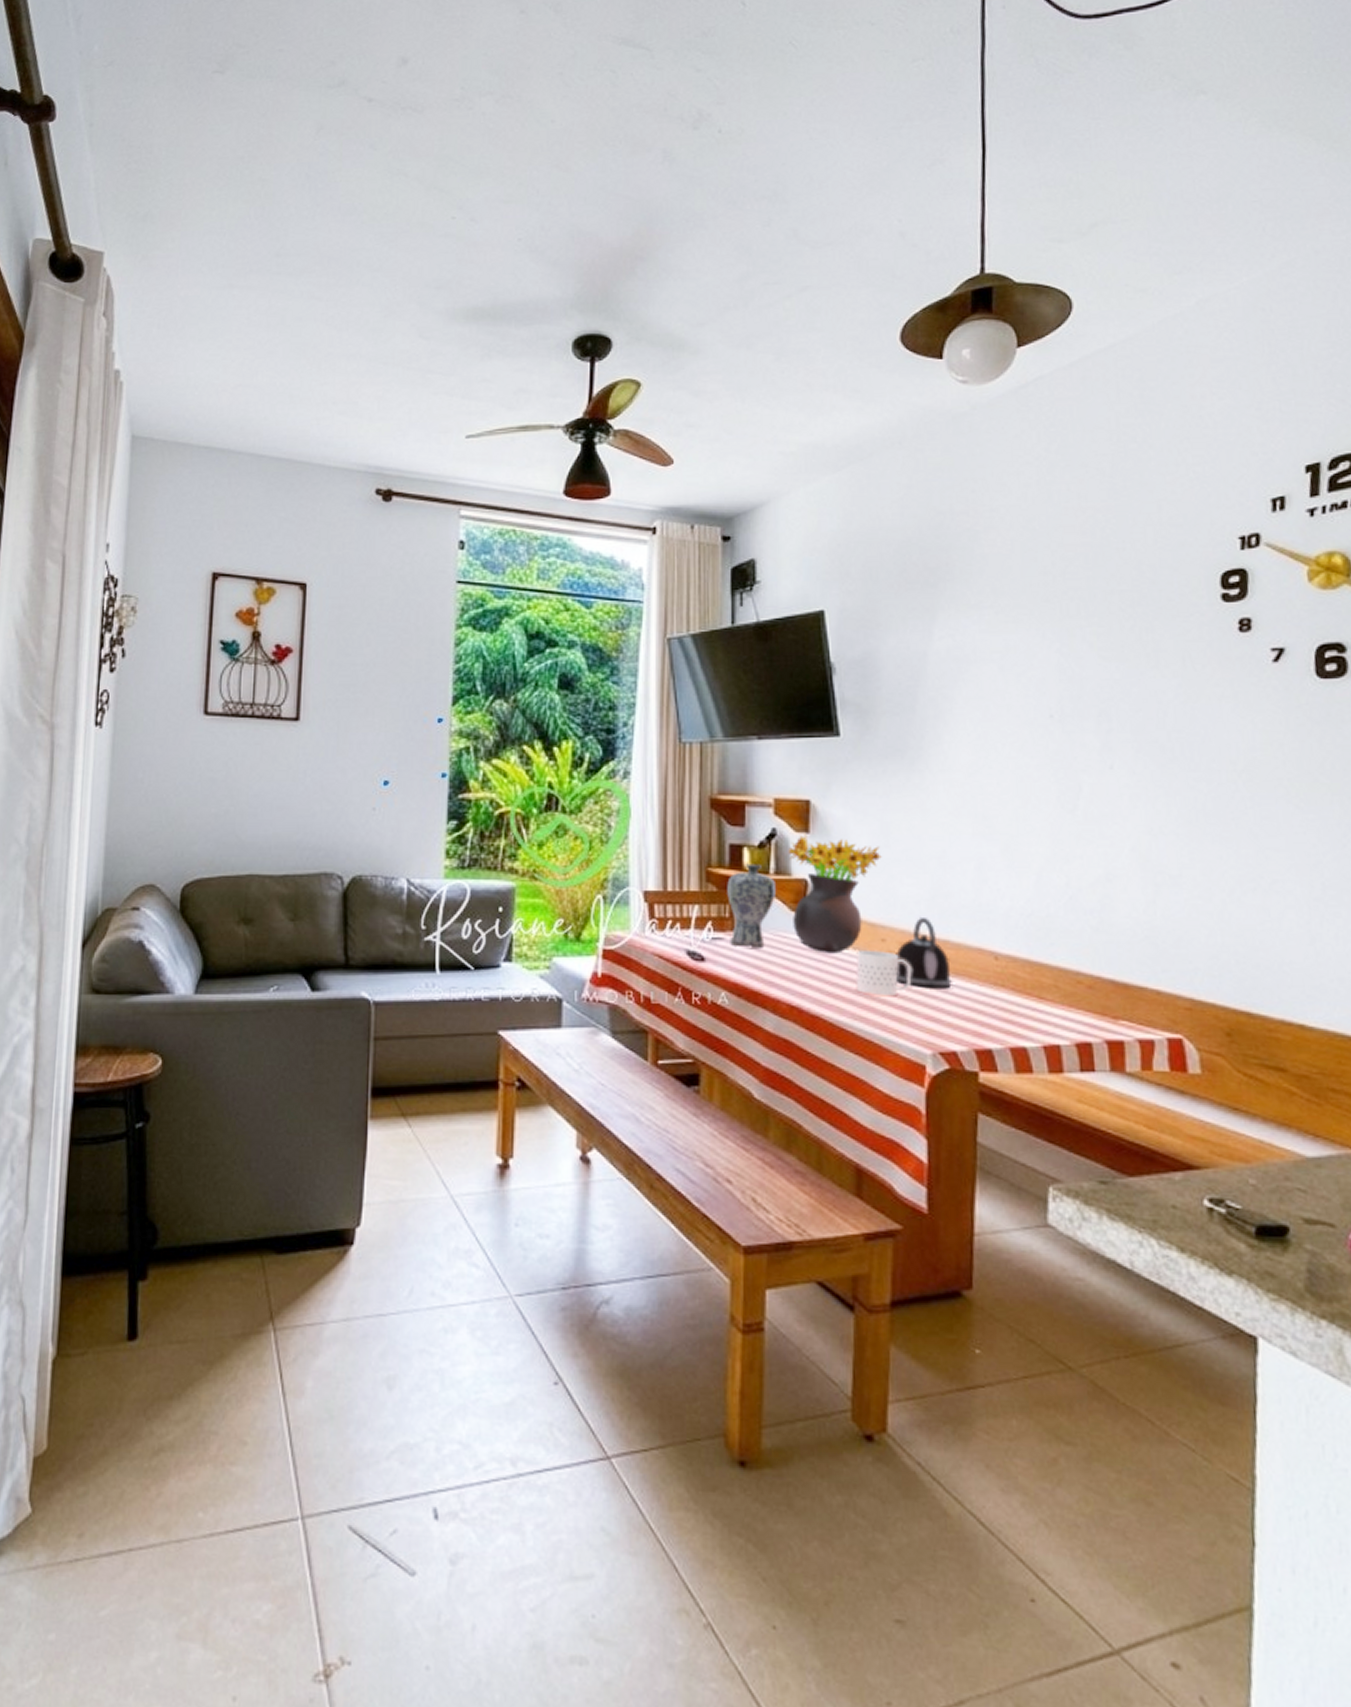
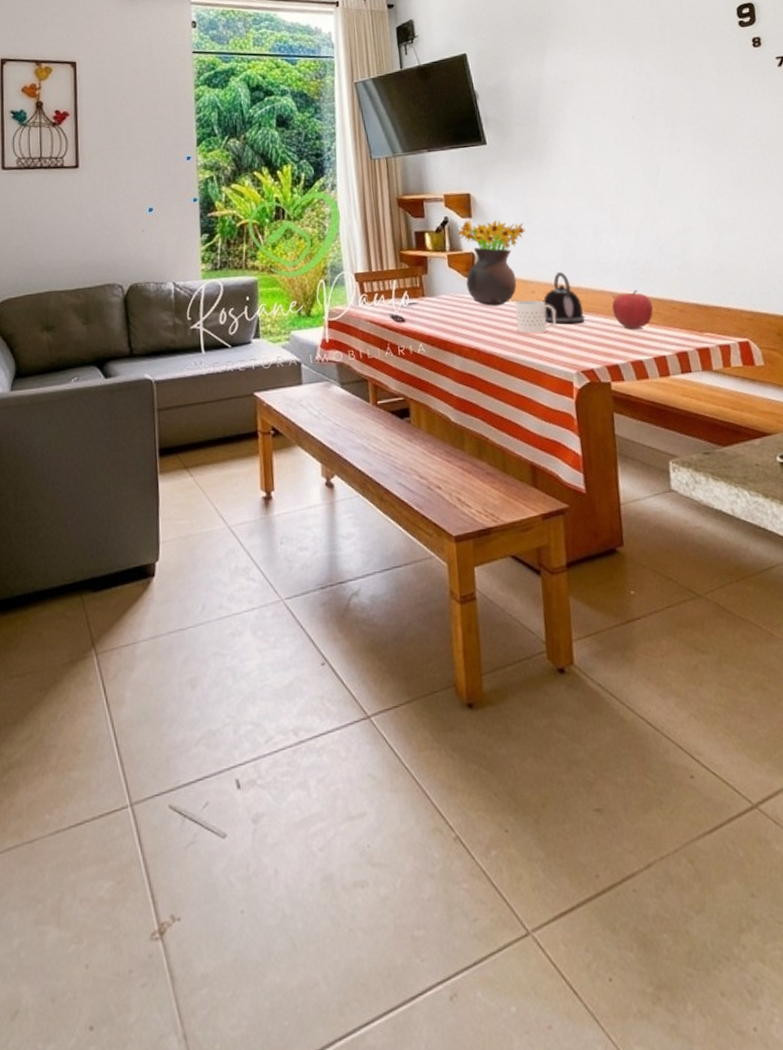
vase: present [727,863,776,950] -> none [416,245,452,310]
fruit: none [991,951,1051,1004] -> present [611,289,654,329]

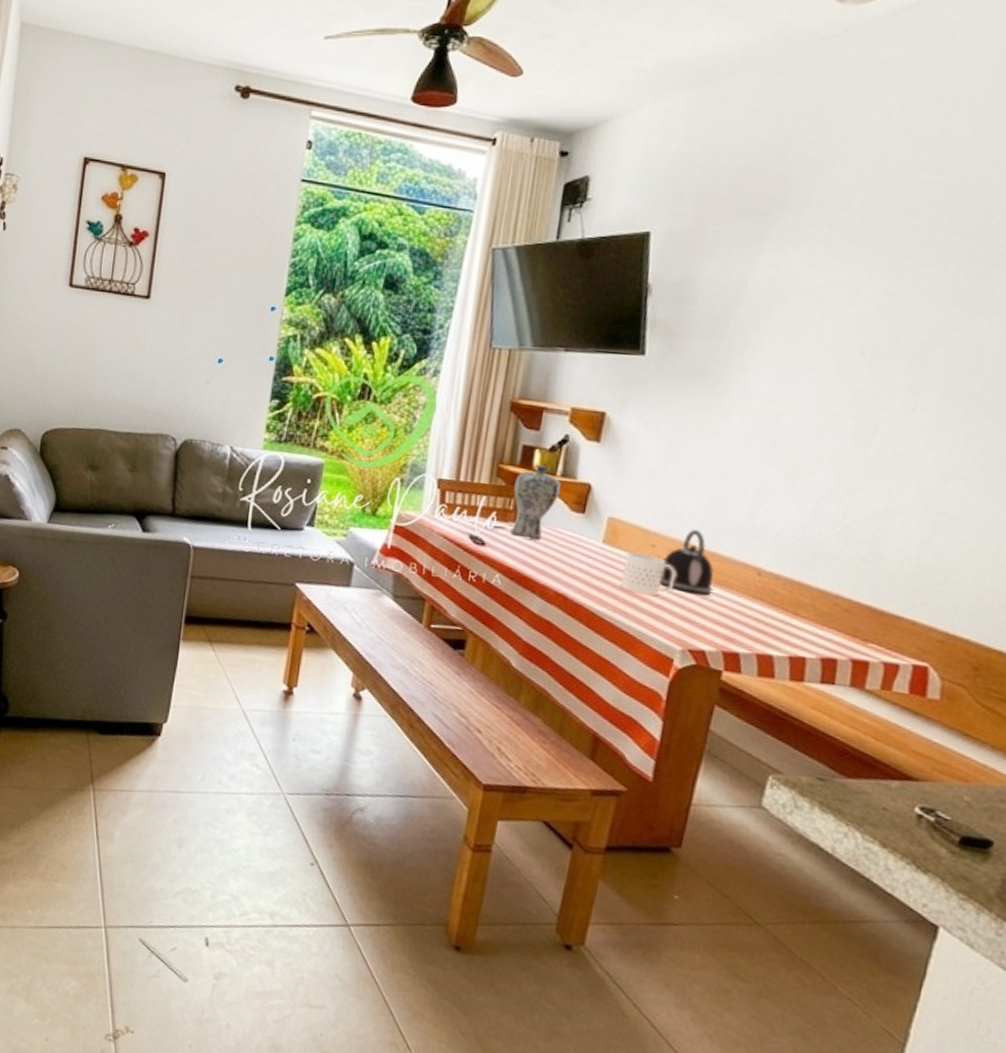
vase: none [416,245,452,310] -> present [510,464,561,542]
flower arrangement: present [457,218,526,307] -> none [570,442,666,553]
fruit: present [611,289,654,329] -> none [751,571,810,619]

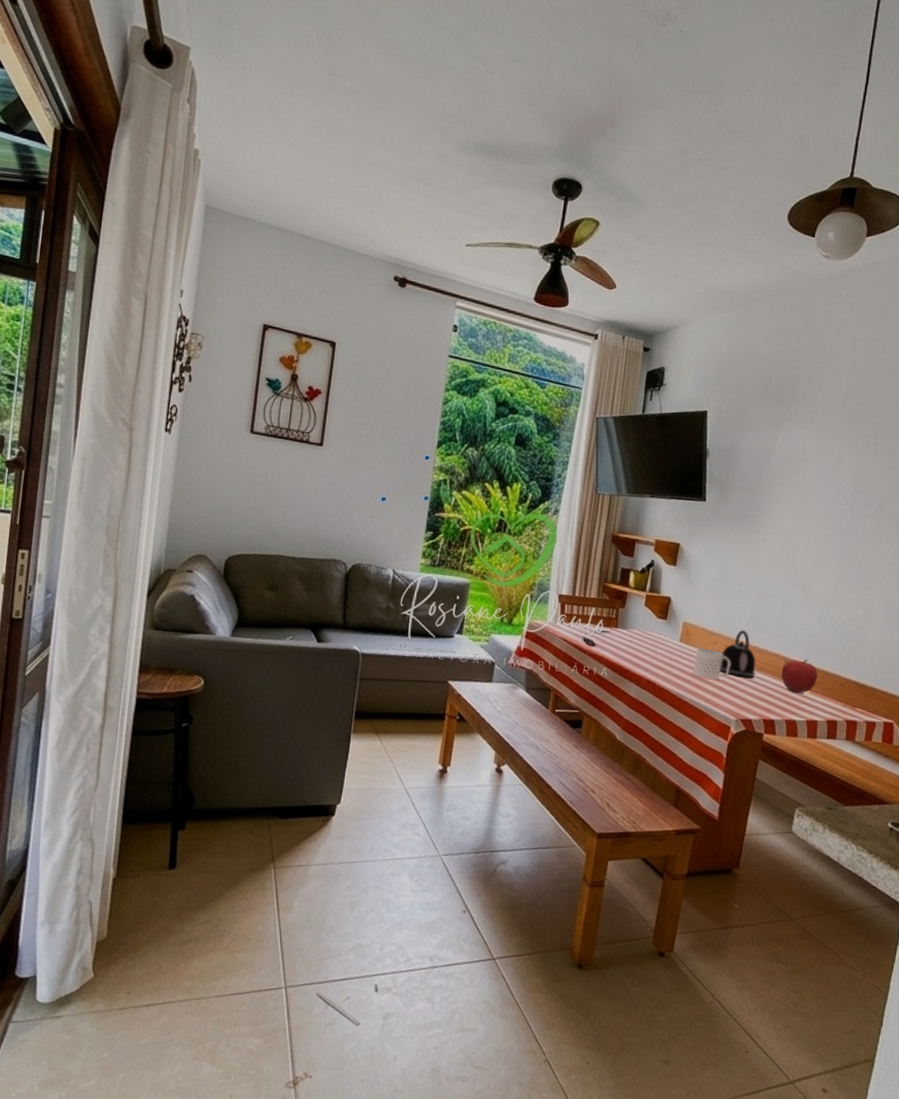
vase: present [510,464,561,542] -> none [613,582,649,642]
fruit: none [751,571,810,619] -> present [781,659,819,693]

